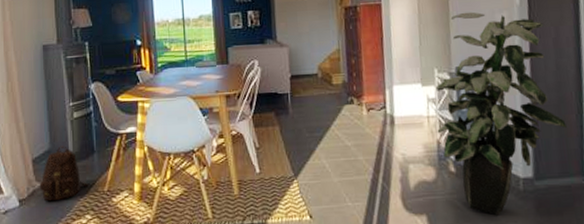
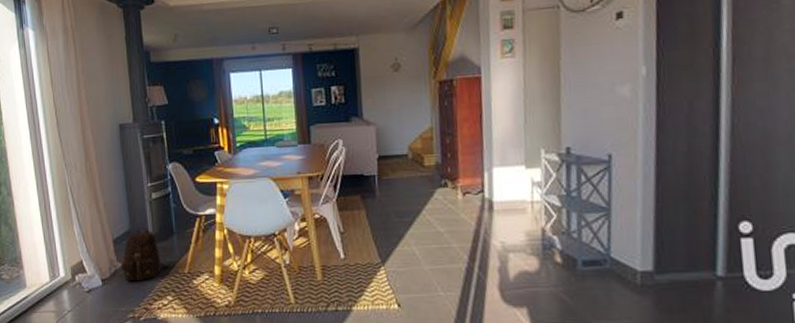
indoor plant: present [437,11,567,216] -> none [542,84,697,311]

